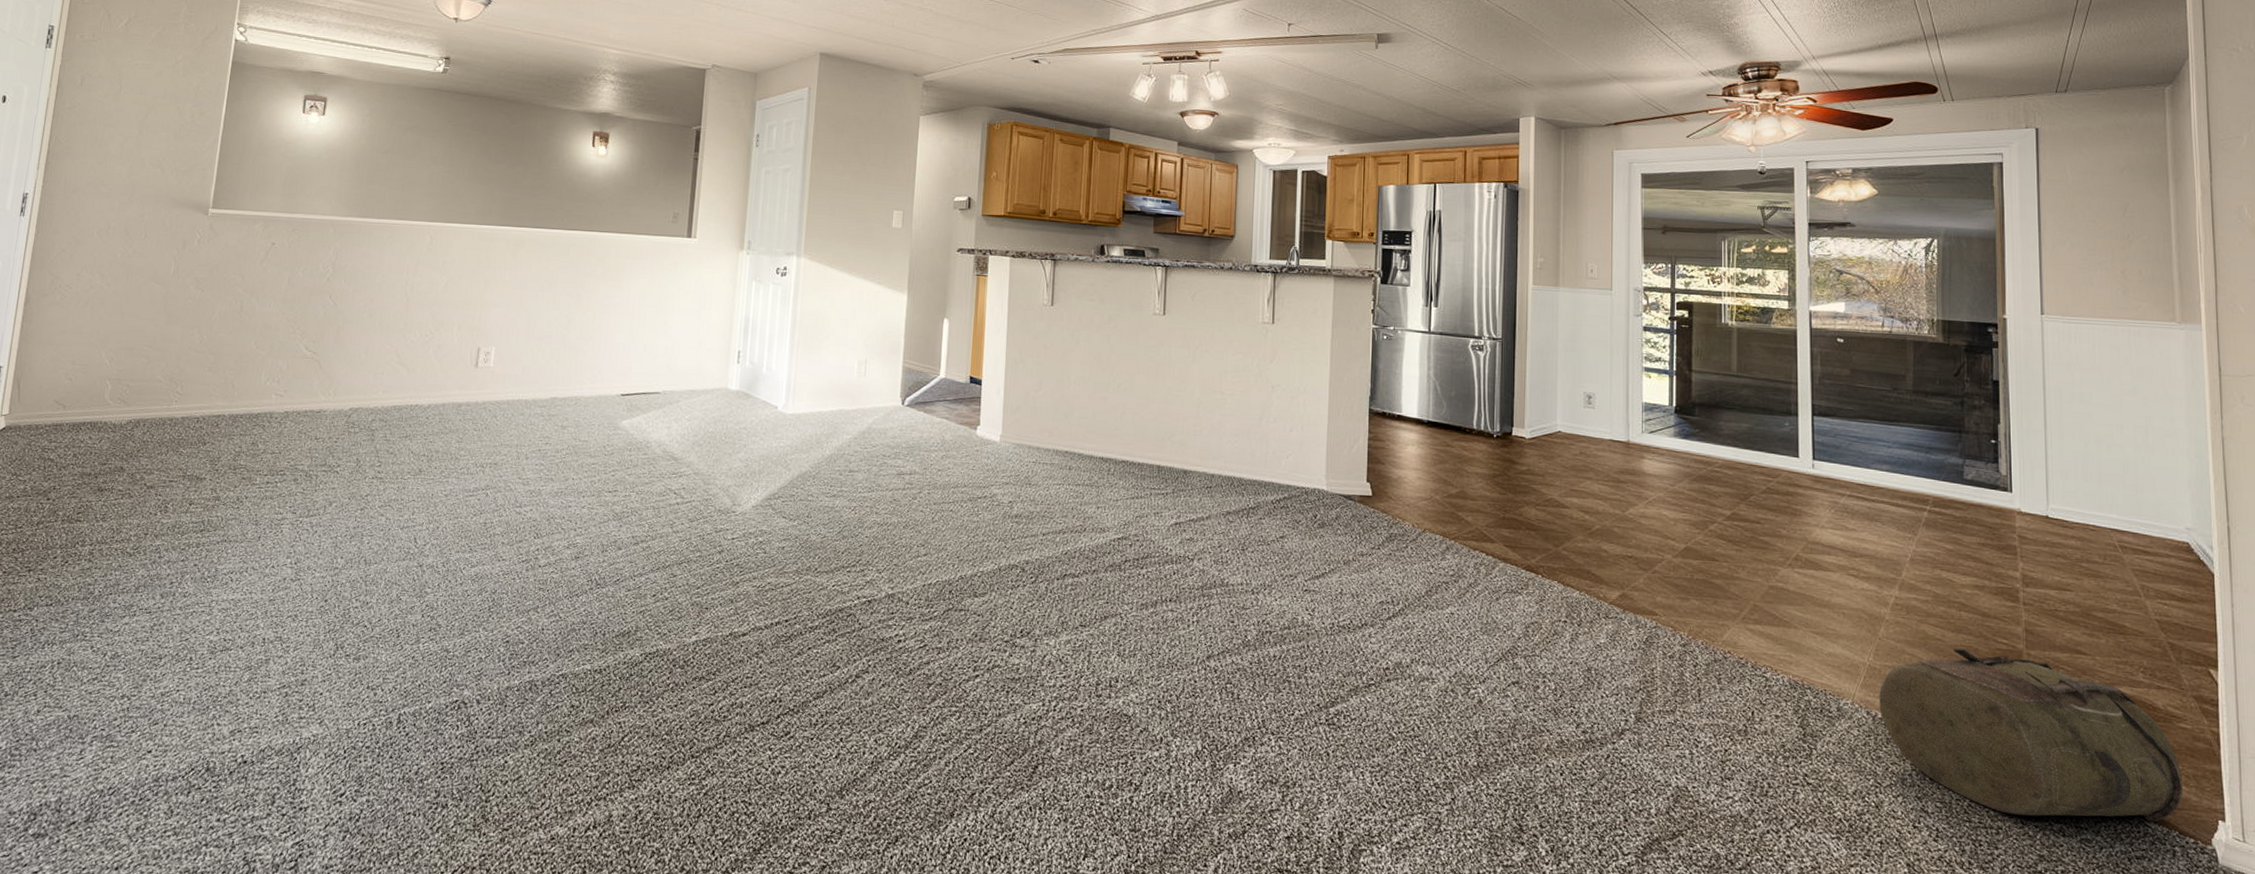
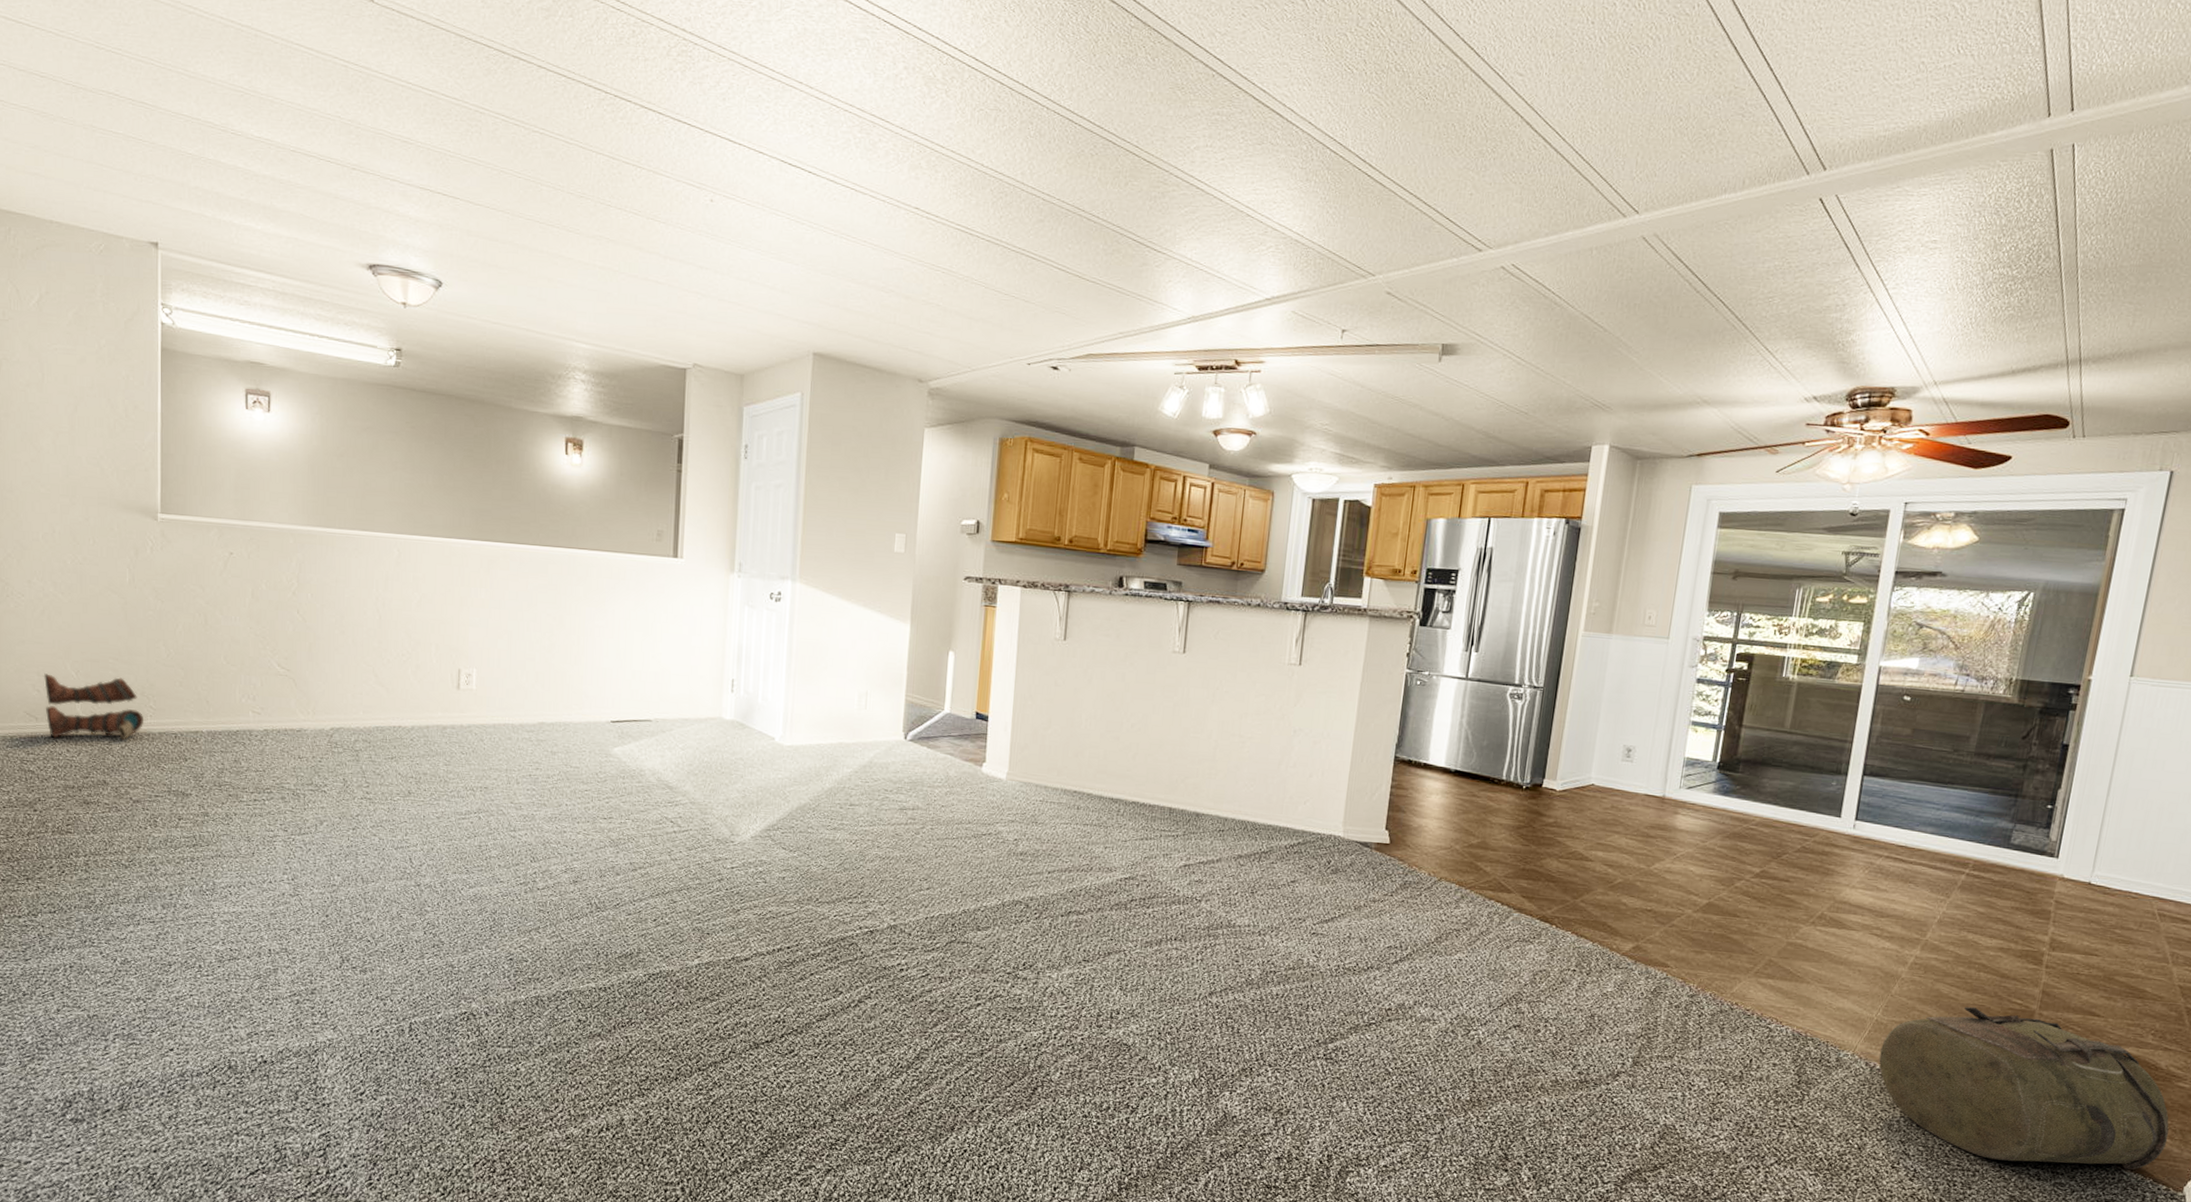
boots: none [73,362,169,426] -> present [43,673,143,741]

